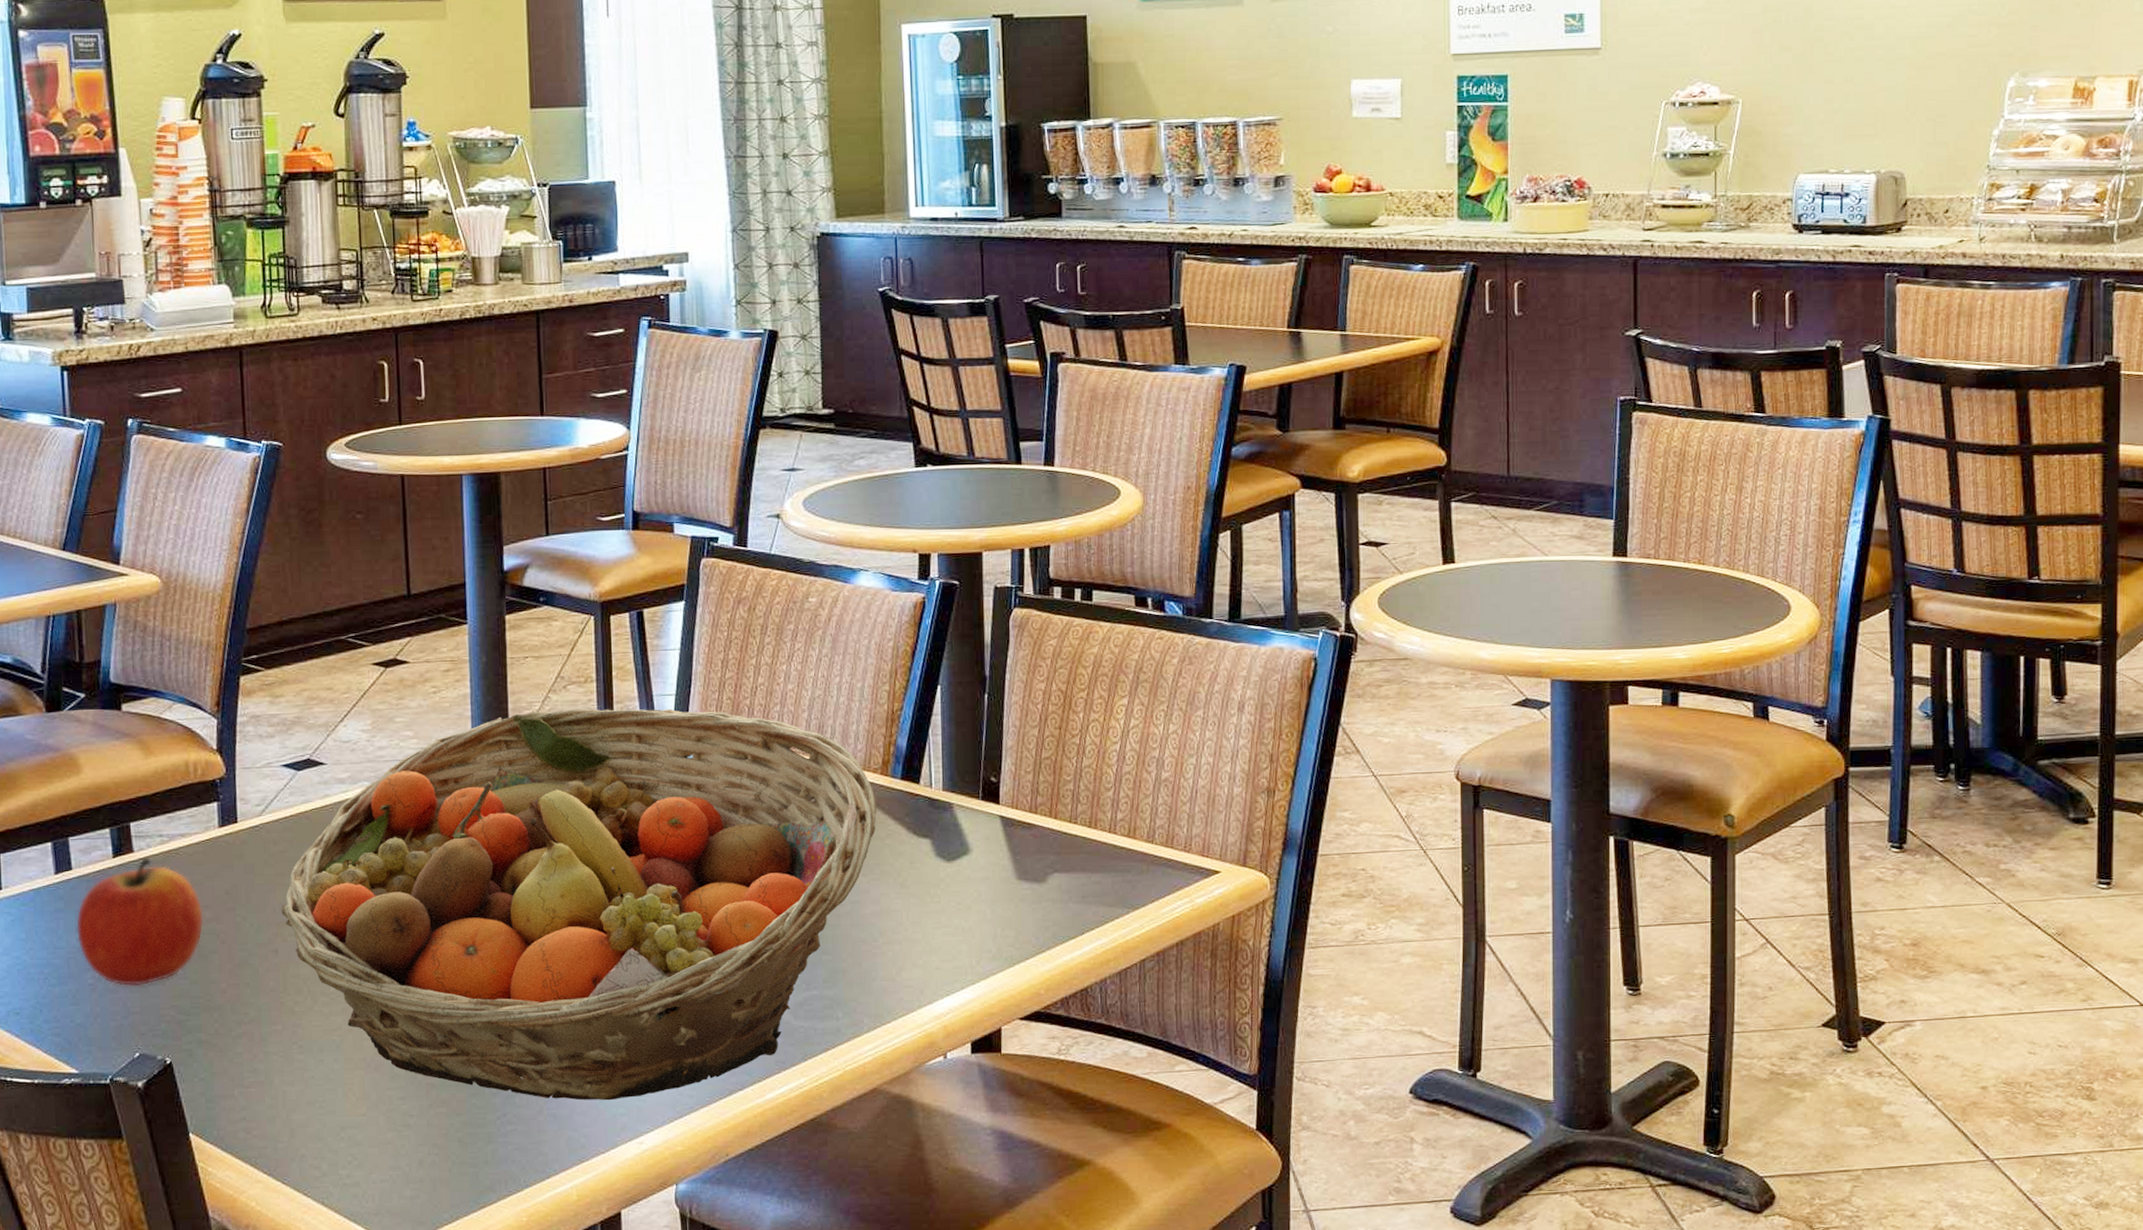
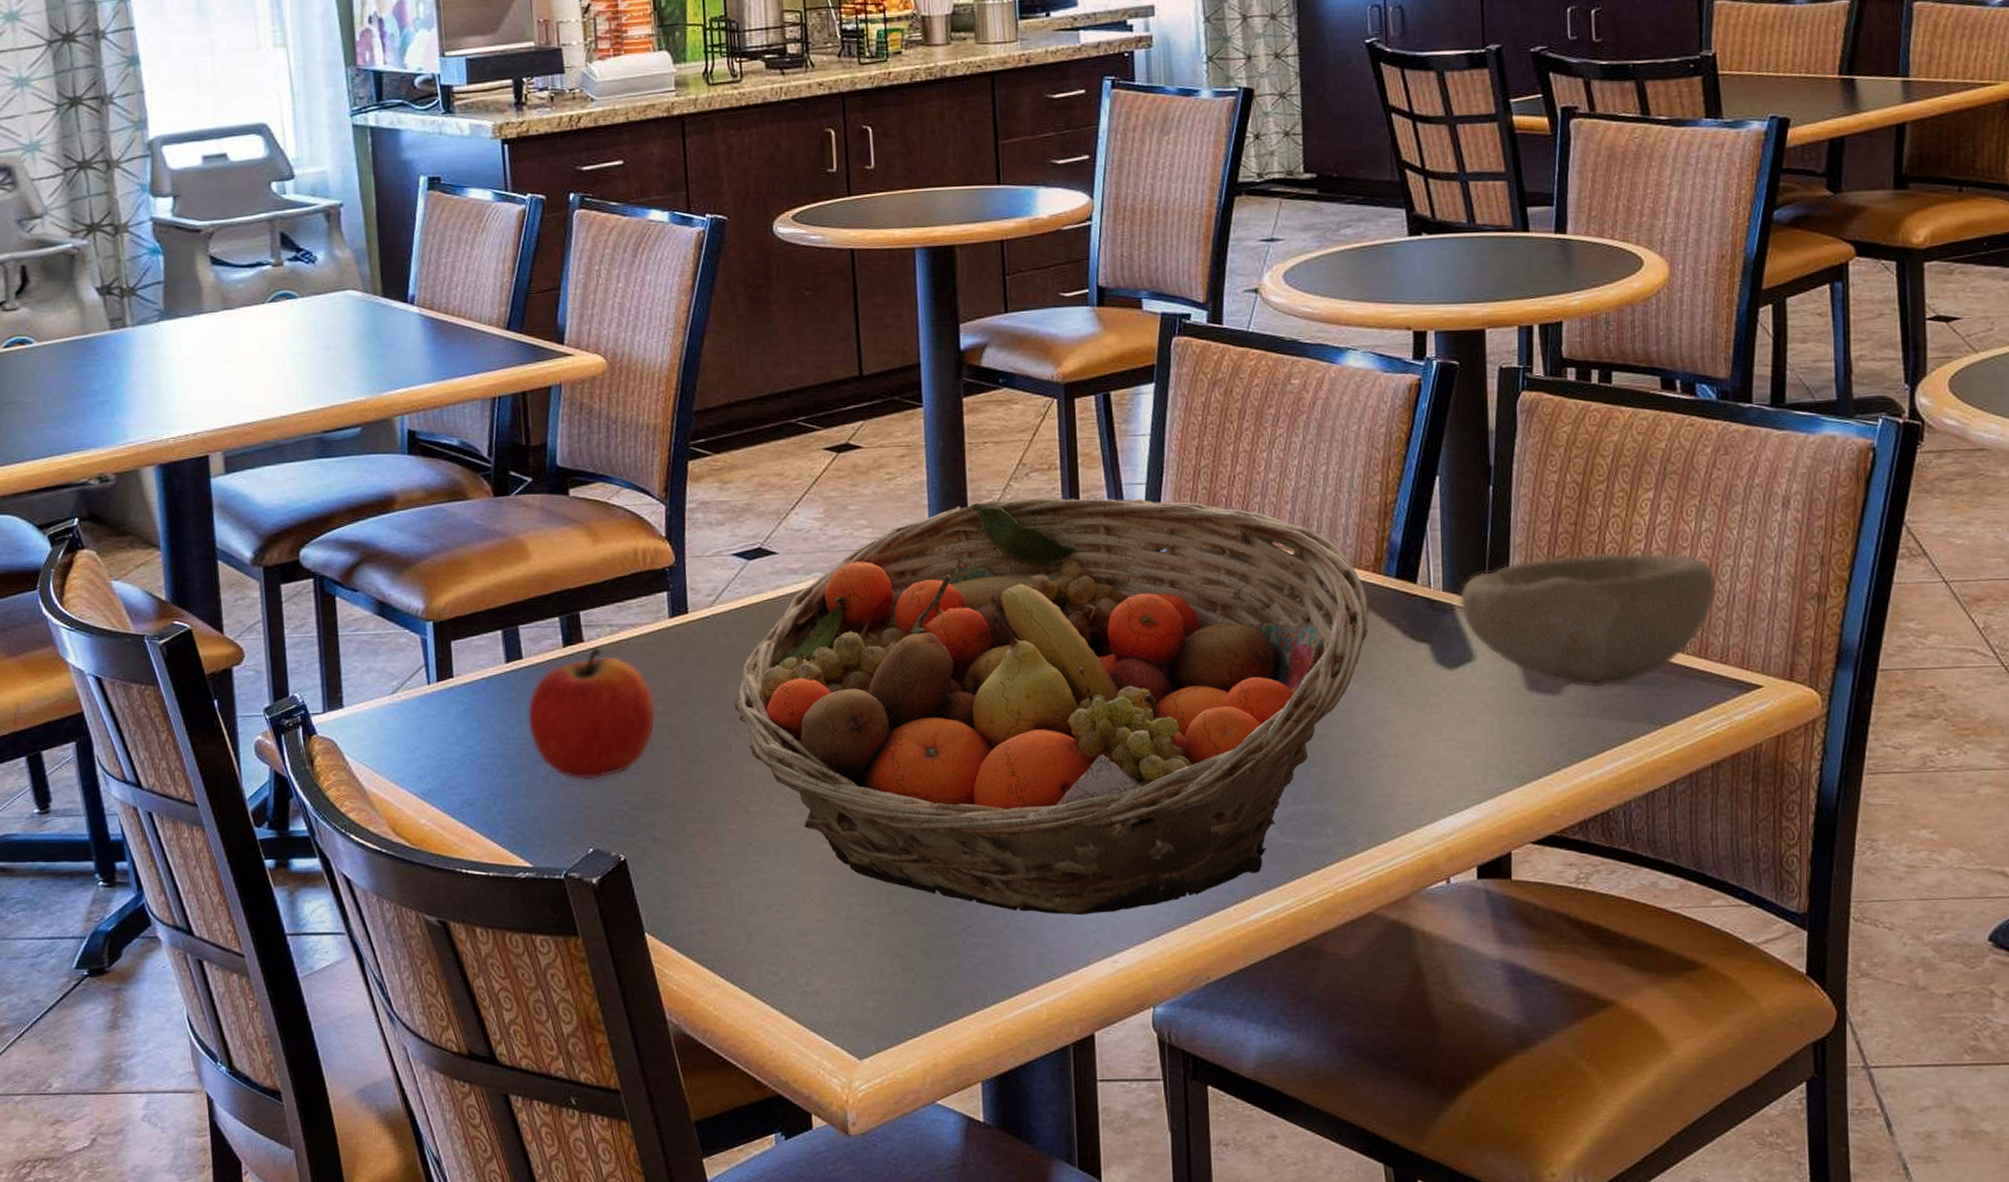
bowl: none [957,753,1182,877] -> present [1459,553,1718,688]

